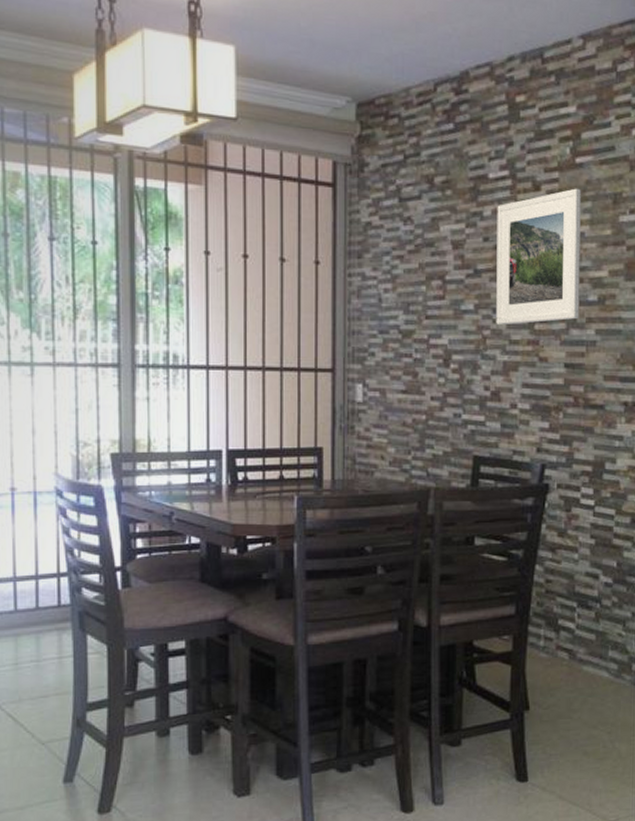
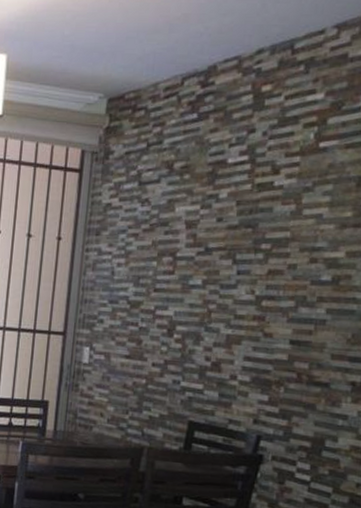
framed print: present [496,188,581,326] -> none [223,171,323,301]

